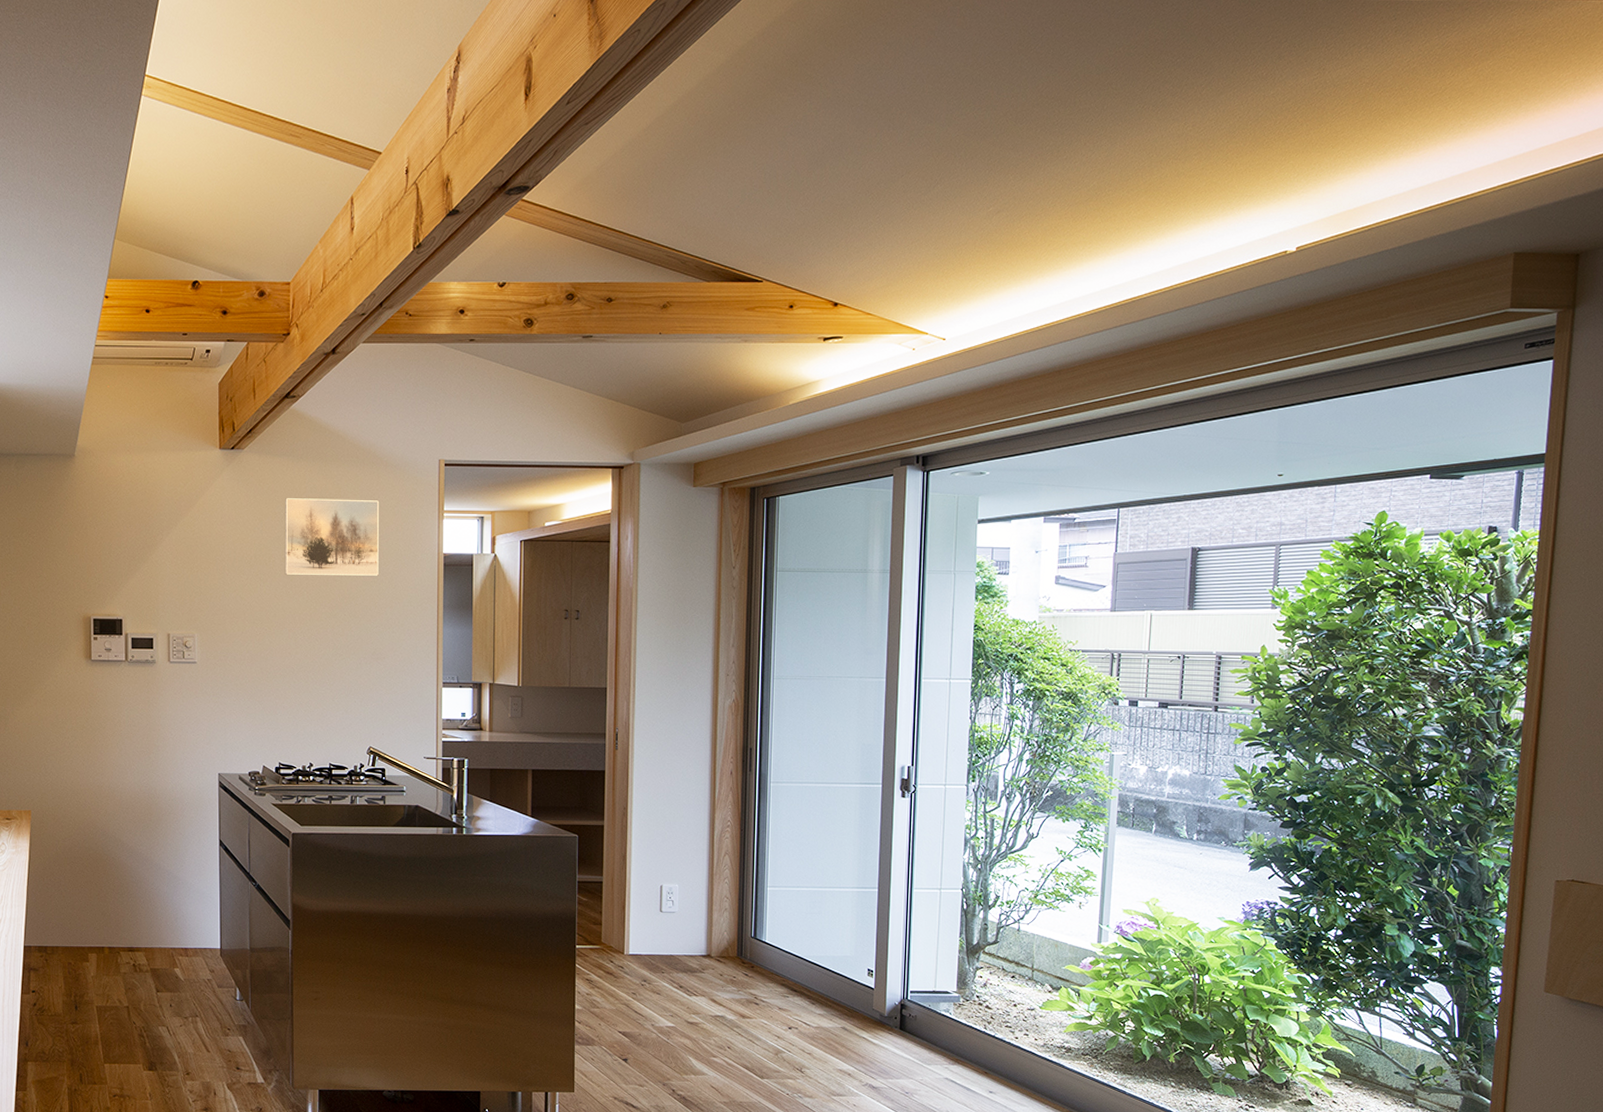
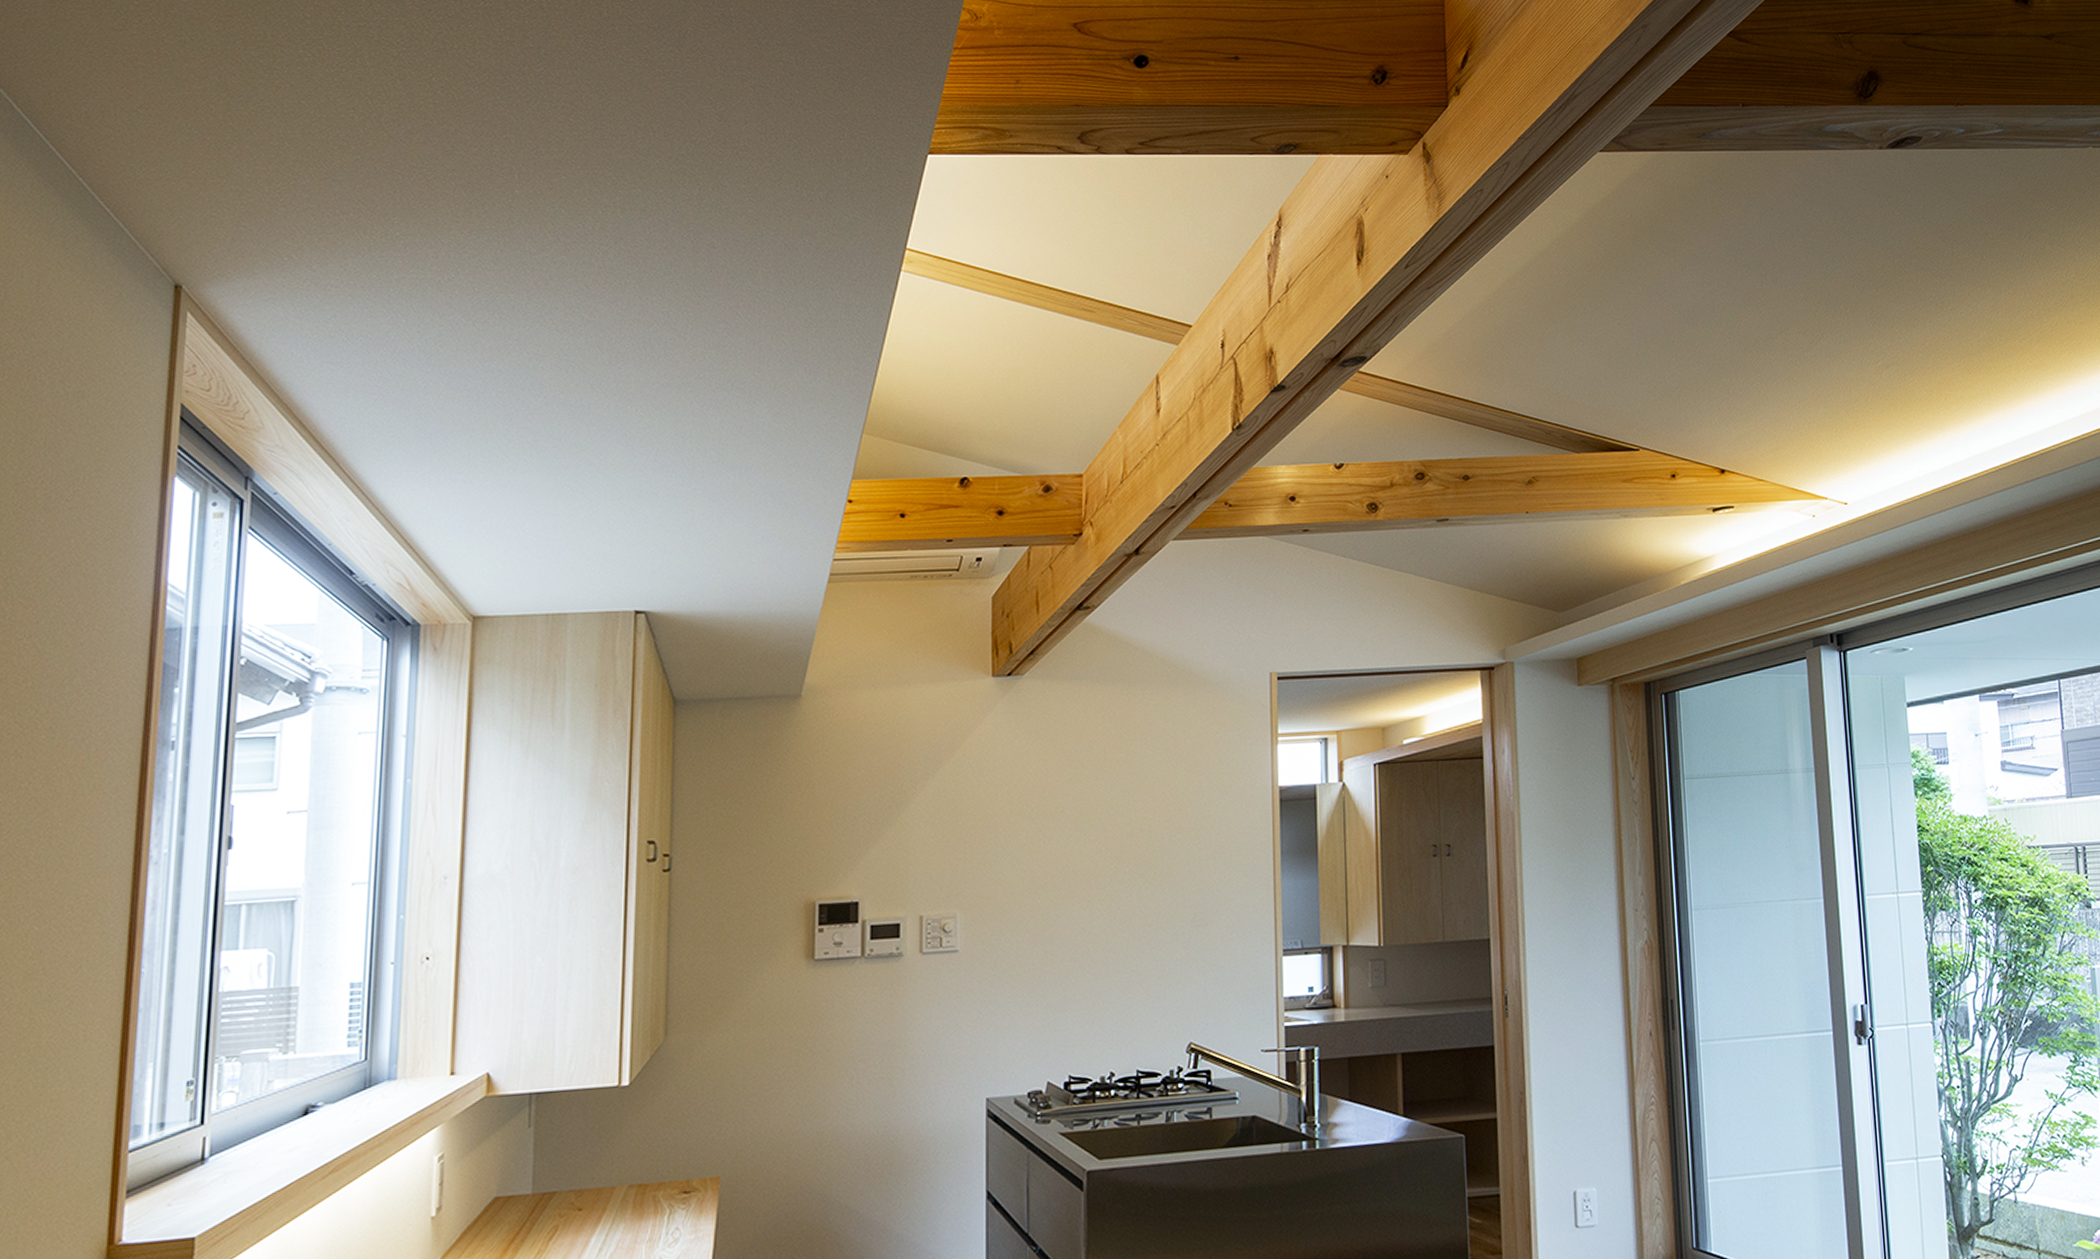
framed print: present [285,498,380,576] -> none [1076,727,1197,827]

